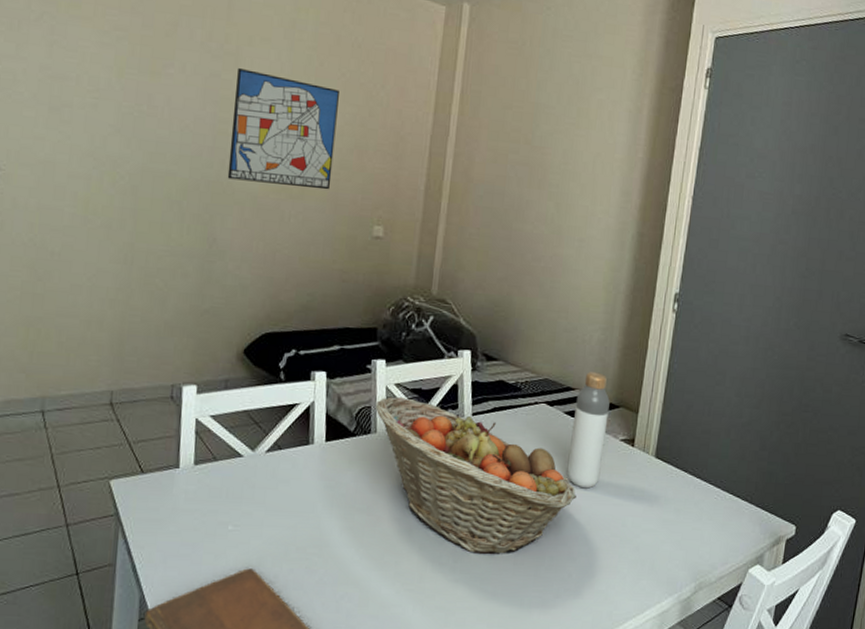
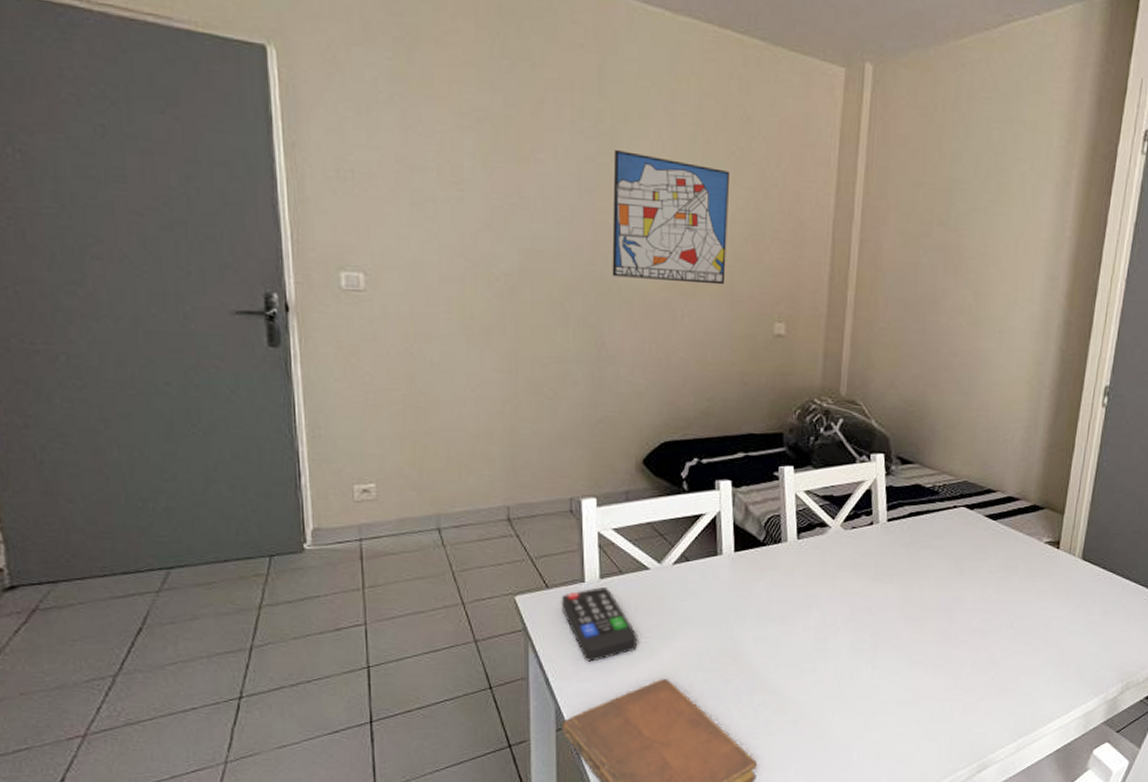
remote control: none [154,472,226,549] -> present [561,586,637,662]
fruit basket: present [376,397,576,554] -> none [785,504,998,660]
bottle: present [567,372,610,489] -> none [988,473,1034,593]

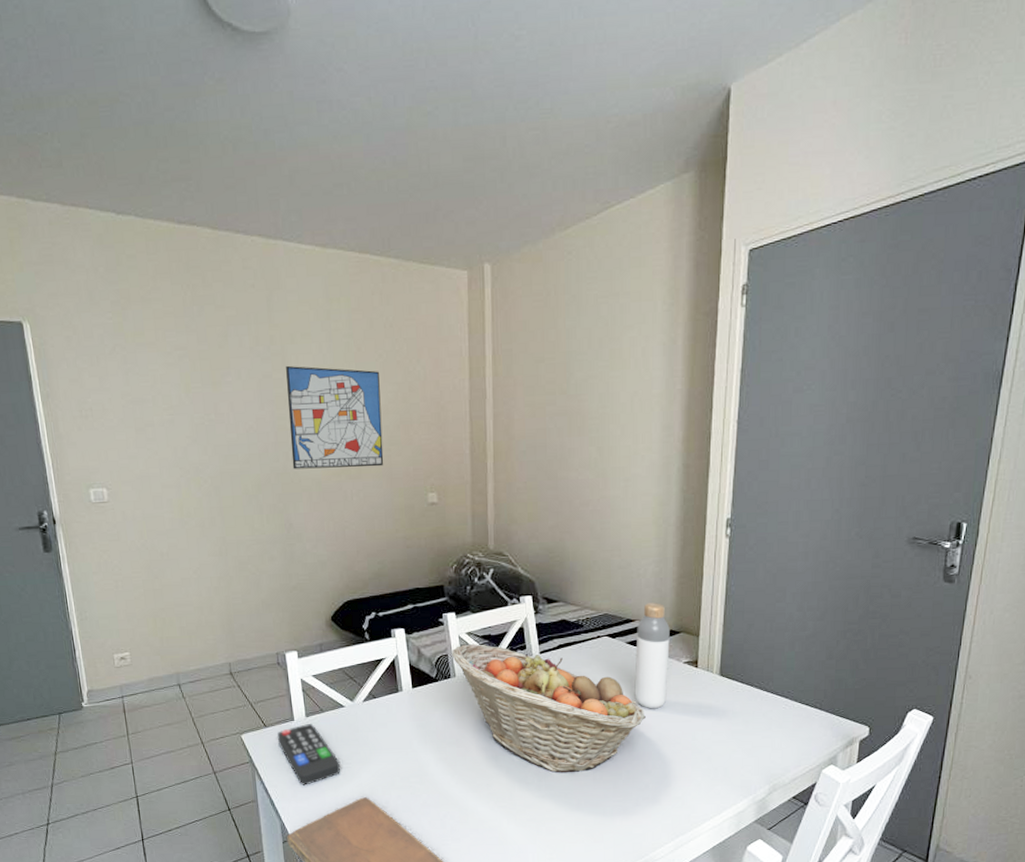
fruit basket: none [785,504,998,660] -> present [452,644,646,773]
bottle: none [988,473,1034,593] -> present [634,603,670,709]

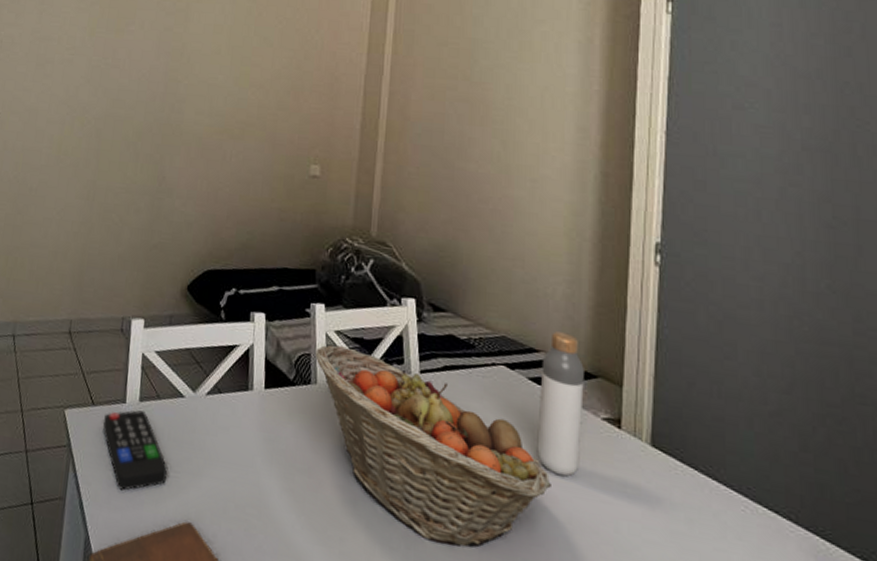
wall art: present [286,365,384,469] -> none [176,21,277,130]

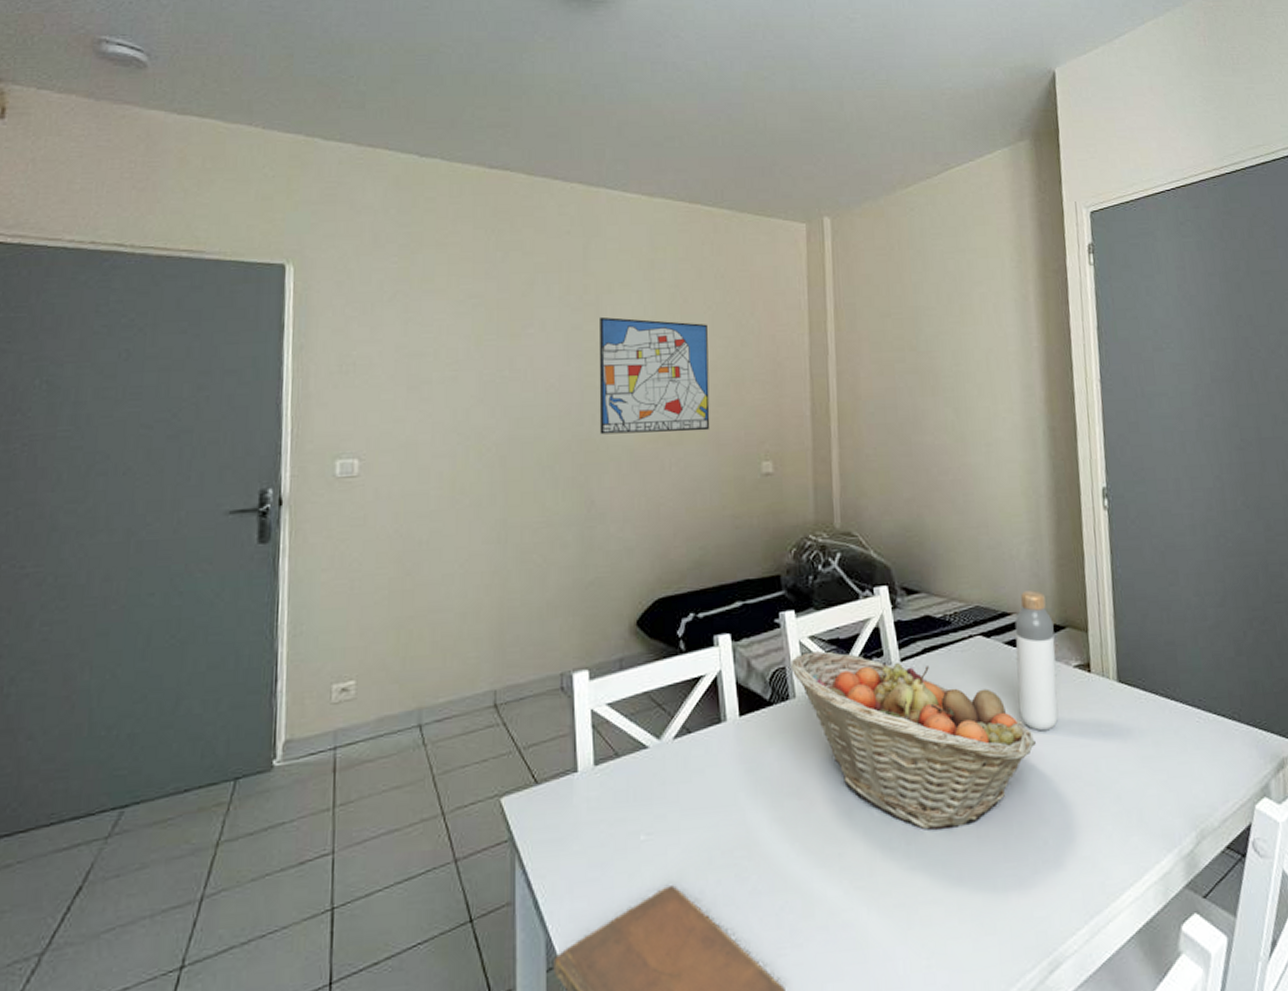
remote control: present [102,409,167,491] -> none [551,774,637,873]
wall art: none [176,21,277,130] -> present [599,316,710,435]

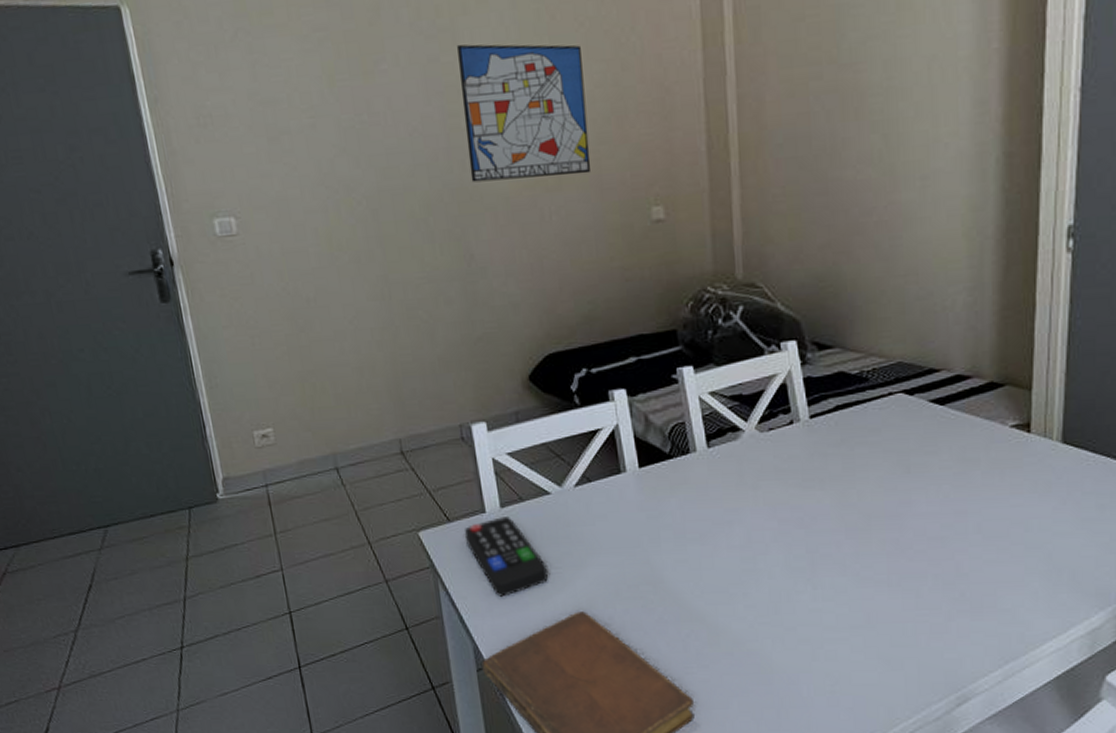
remote control: none [551,774,637,873] -> present [464,515,548,597]
fruit basket: present [790,651,1036,830] -> none [690,407,959,577]
bottle: present [1014,590,1059,731] -> none [942,345,990,491]

